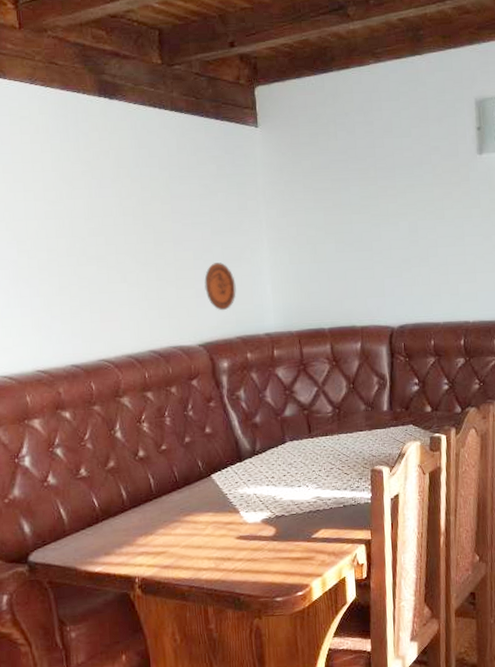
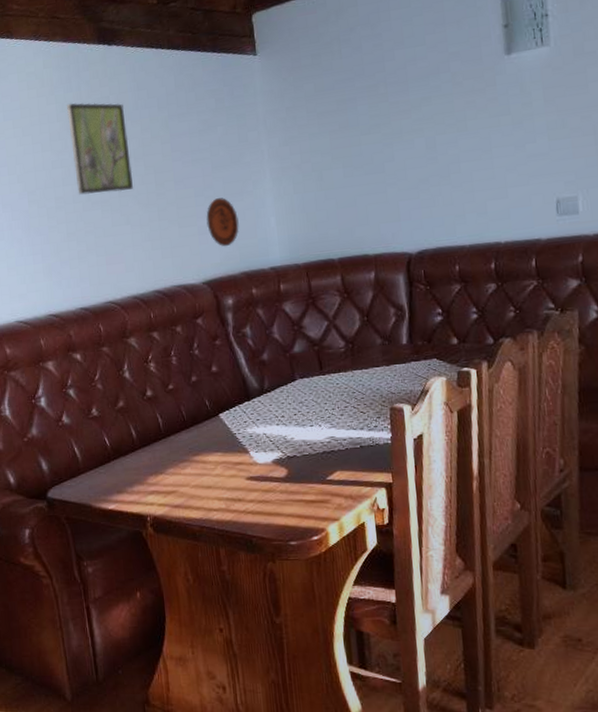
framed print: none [62,153,131,249] -> present [66,102,133,195]

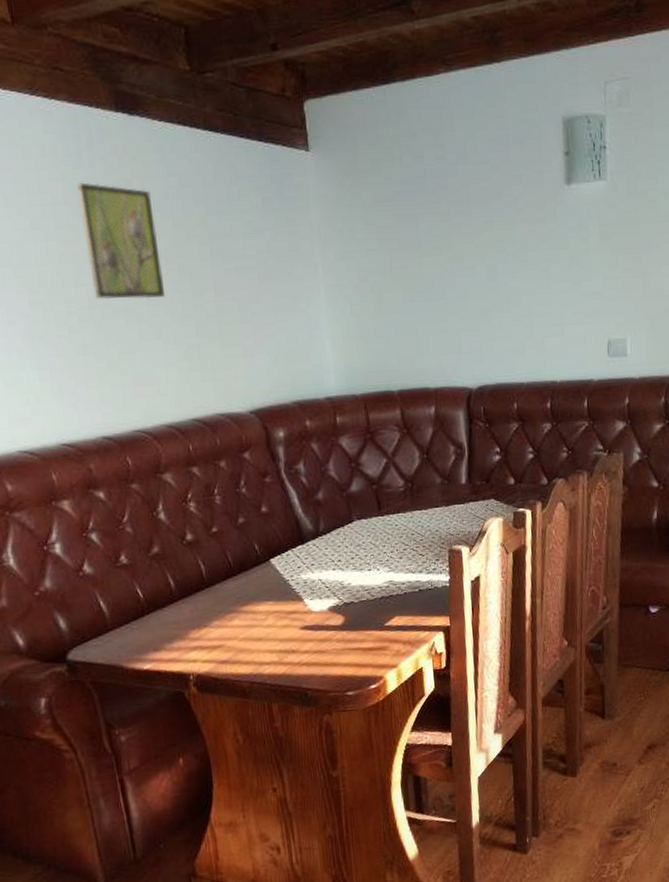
decorative plate: present [206,197,240,247] -> none [253,315,291,372]

